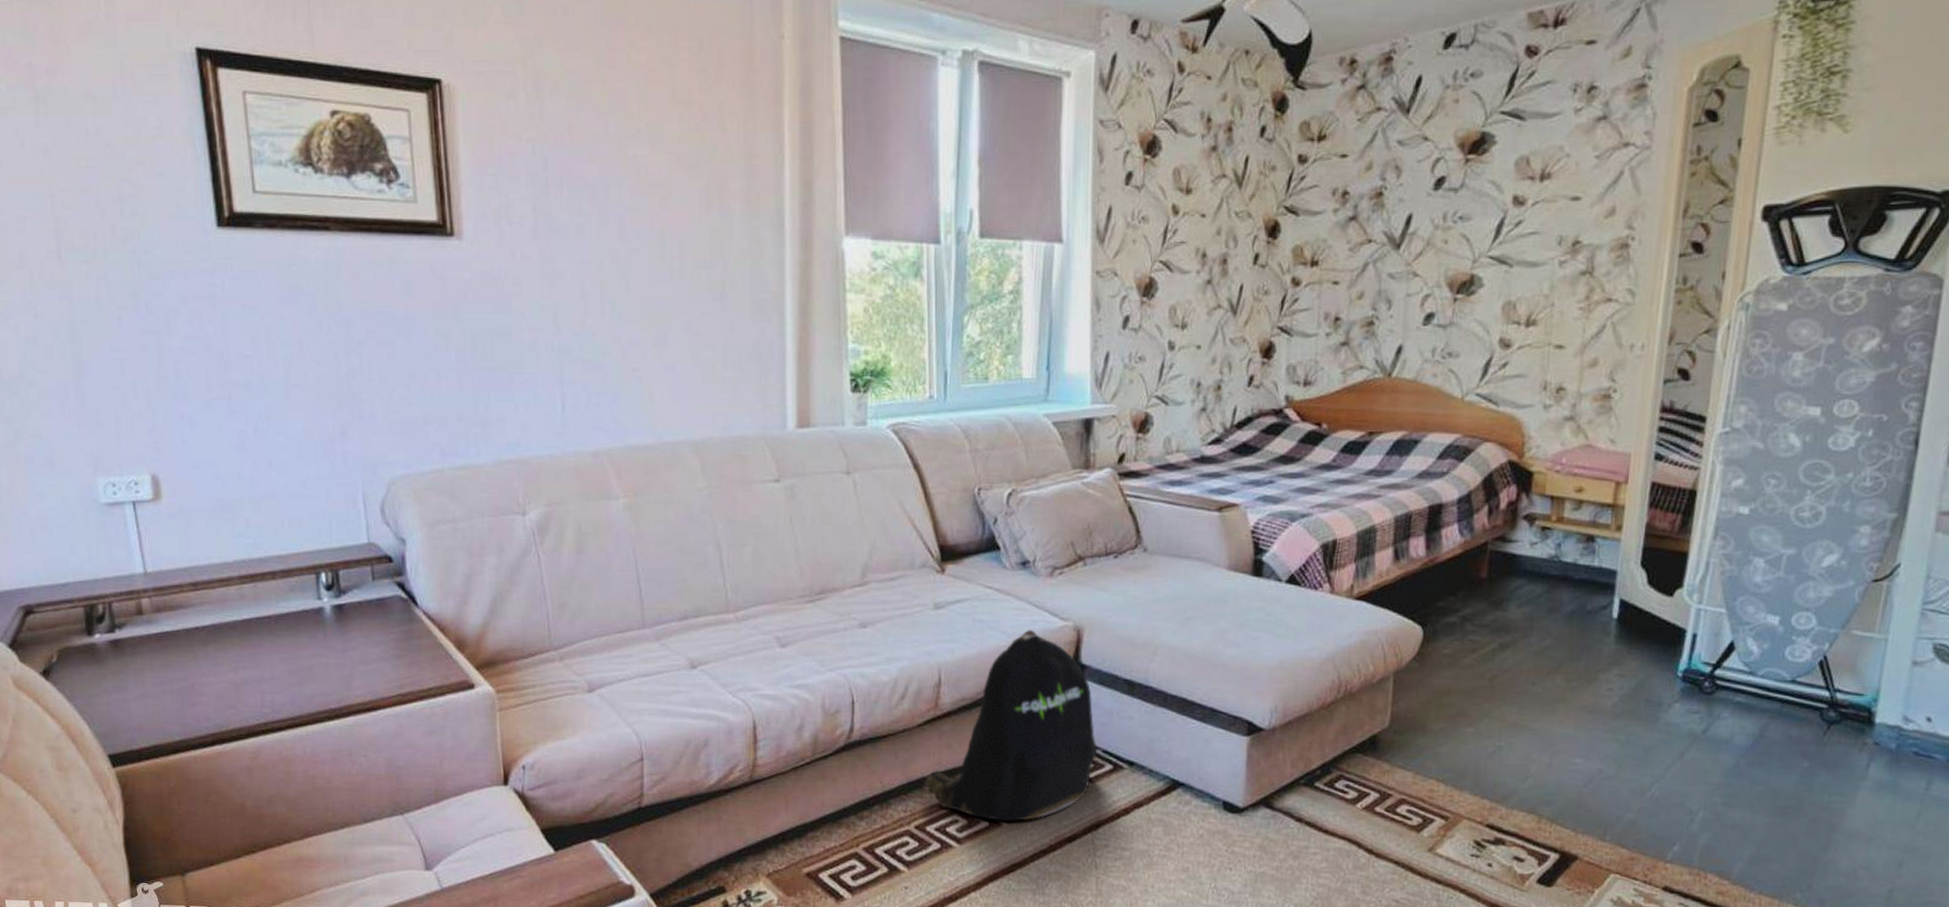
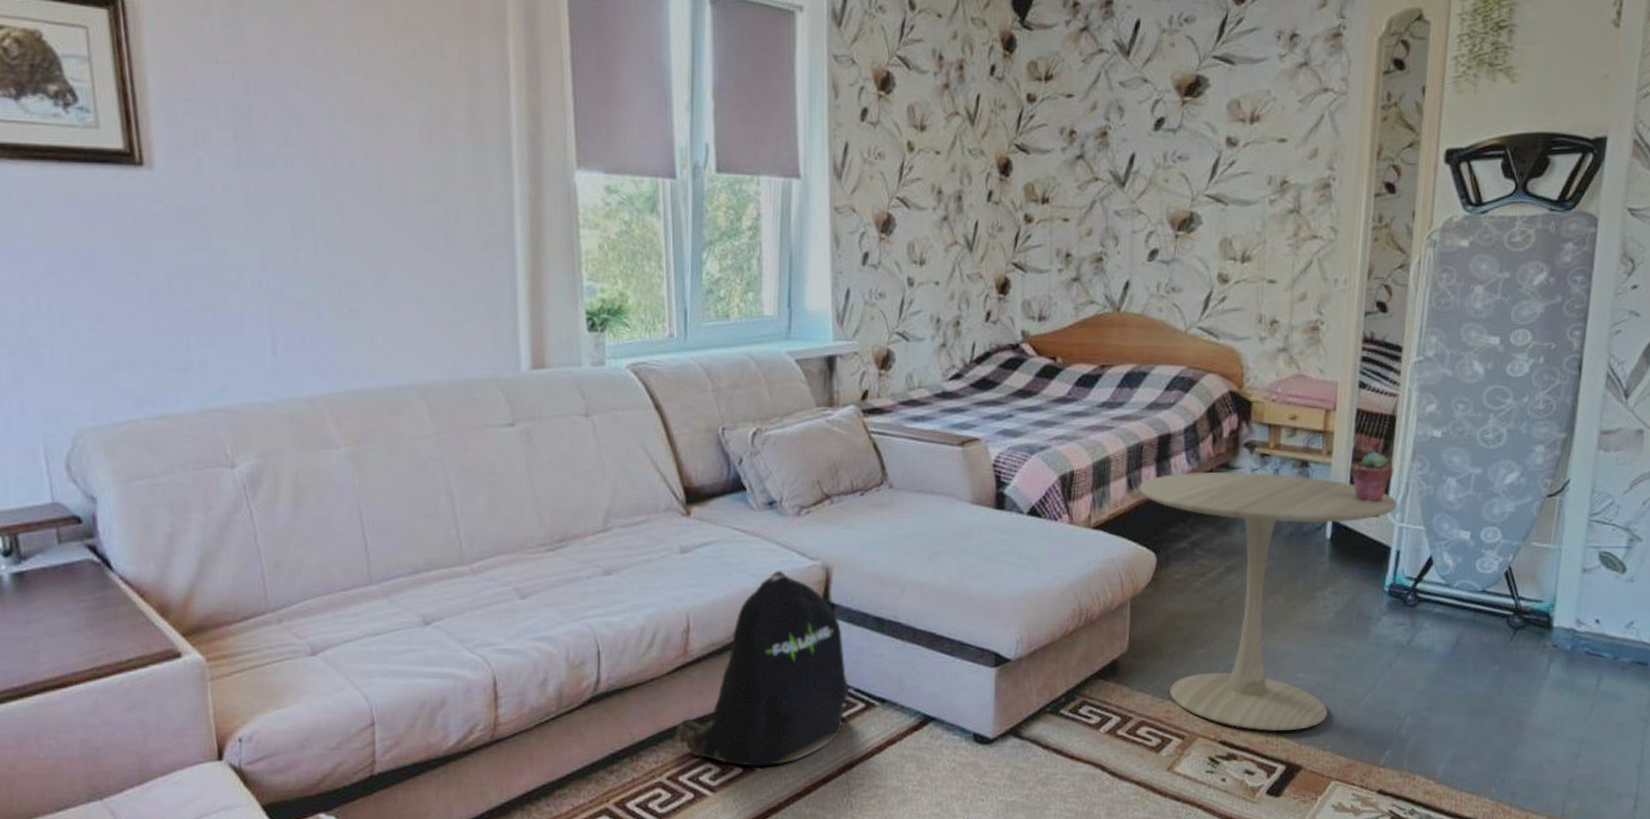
side table: none [1406,544,1696,819] -> present [1138,471,1398,732]
potted succulent: none [1642,528,1692,581] -> present [1350,452,1394,502]

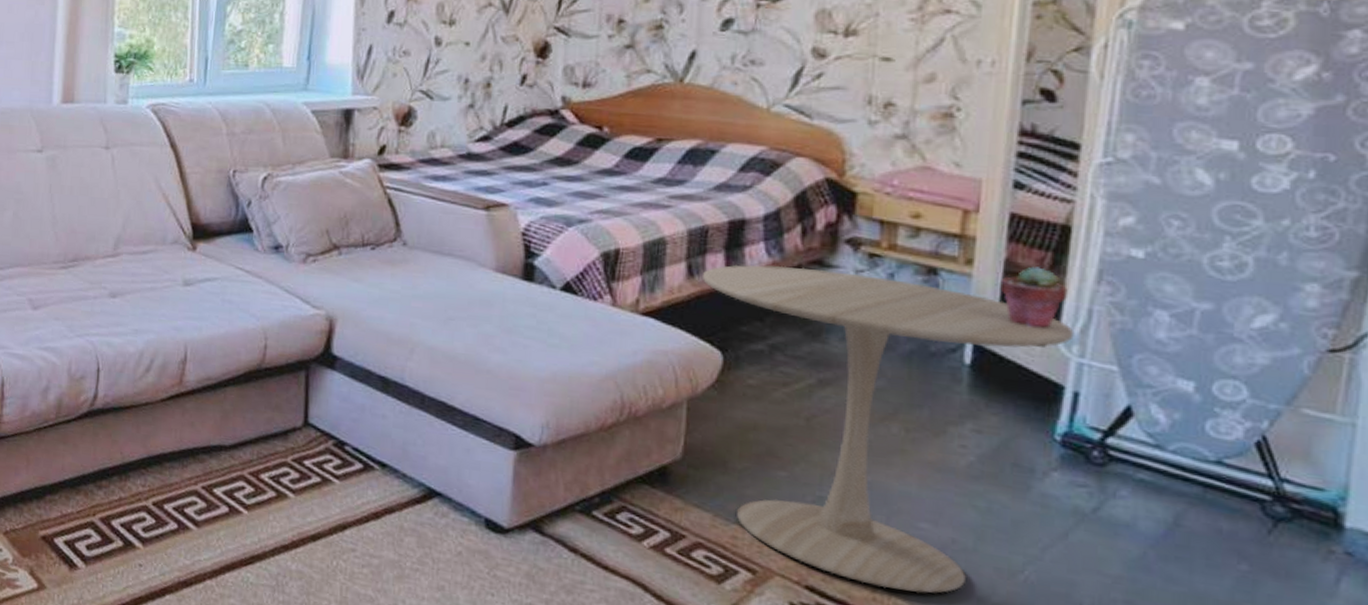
backpack: present [675,570,850,767] -> none [164,314,347,512]

